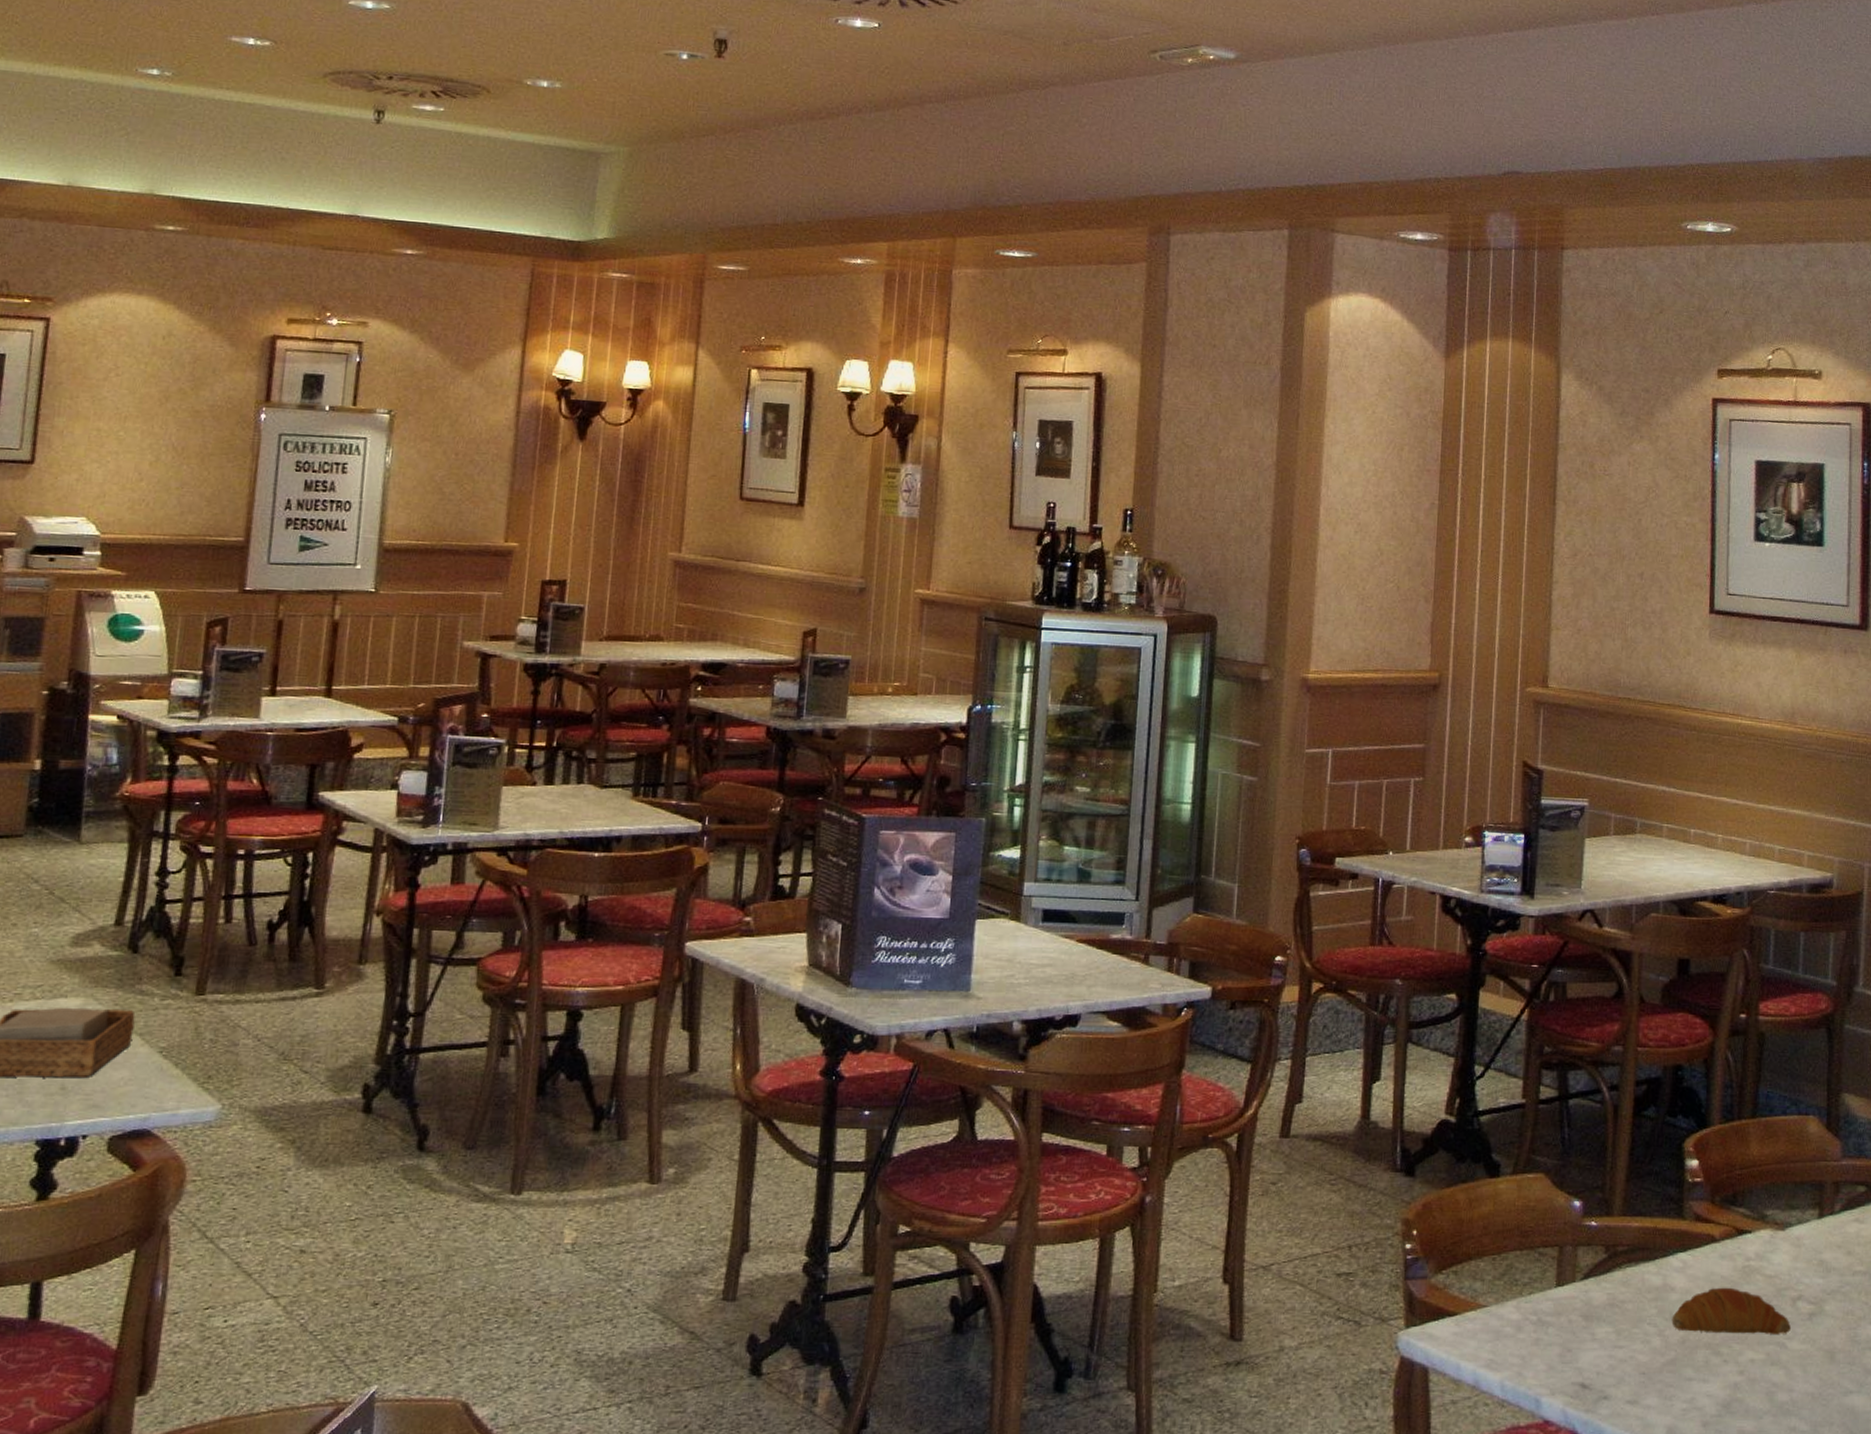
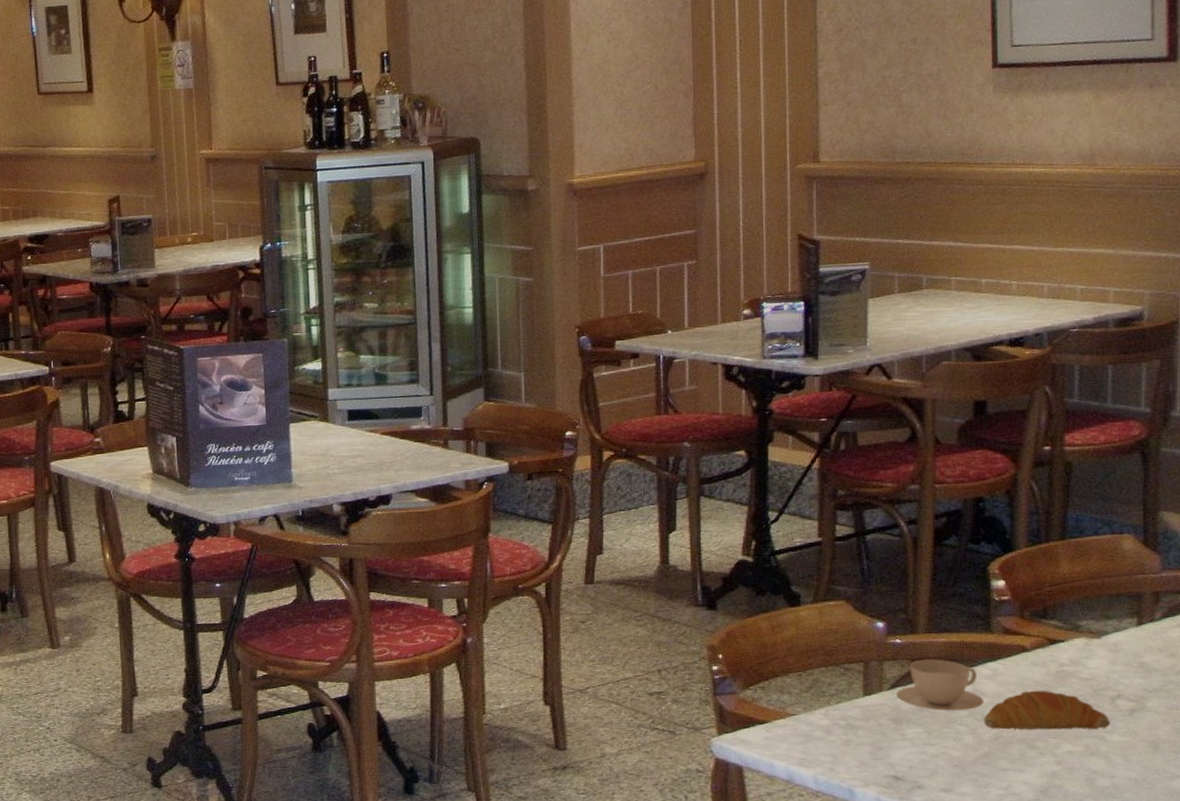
teacup: none [1588,1246,1672,1307] -> present [896,659,983,711]

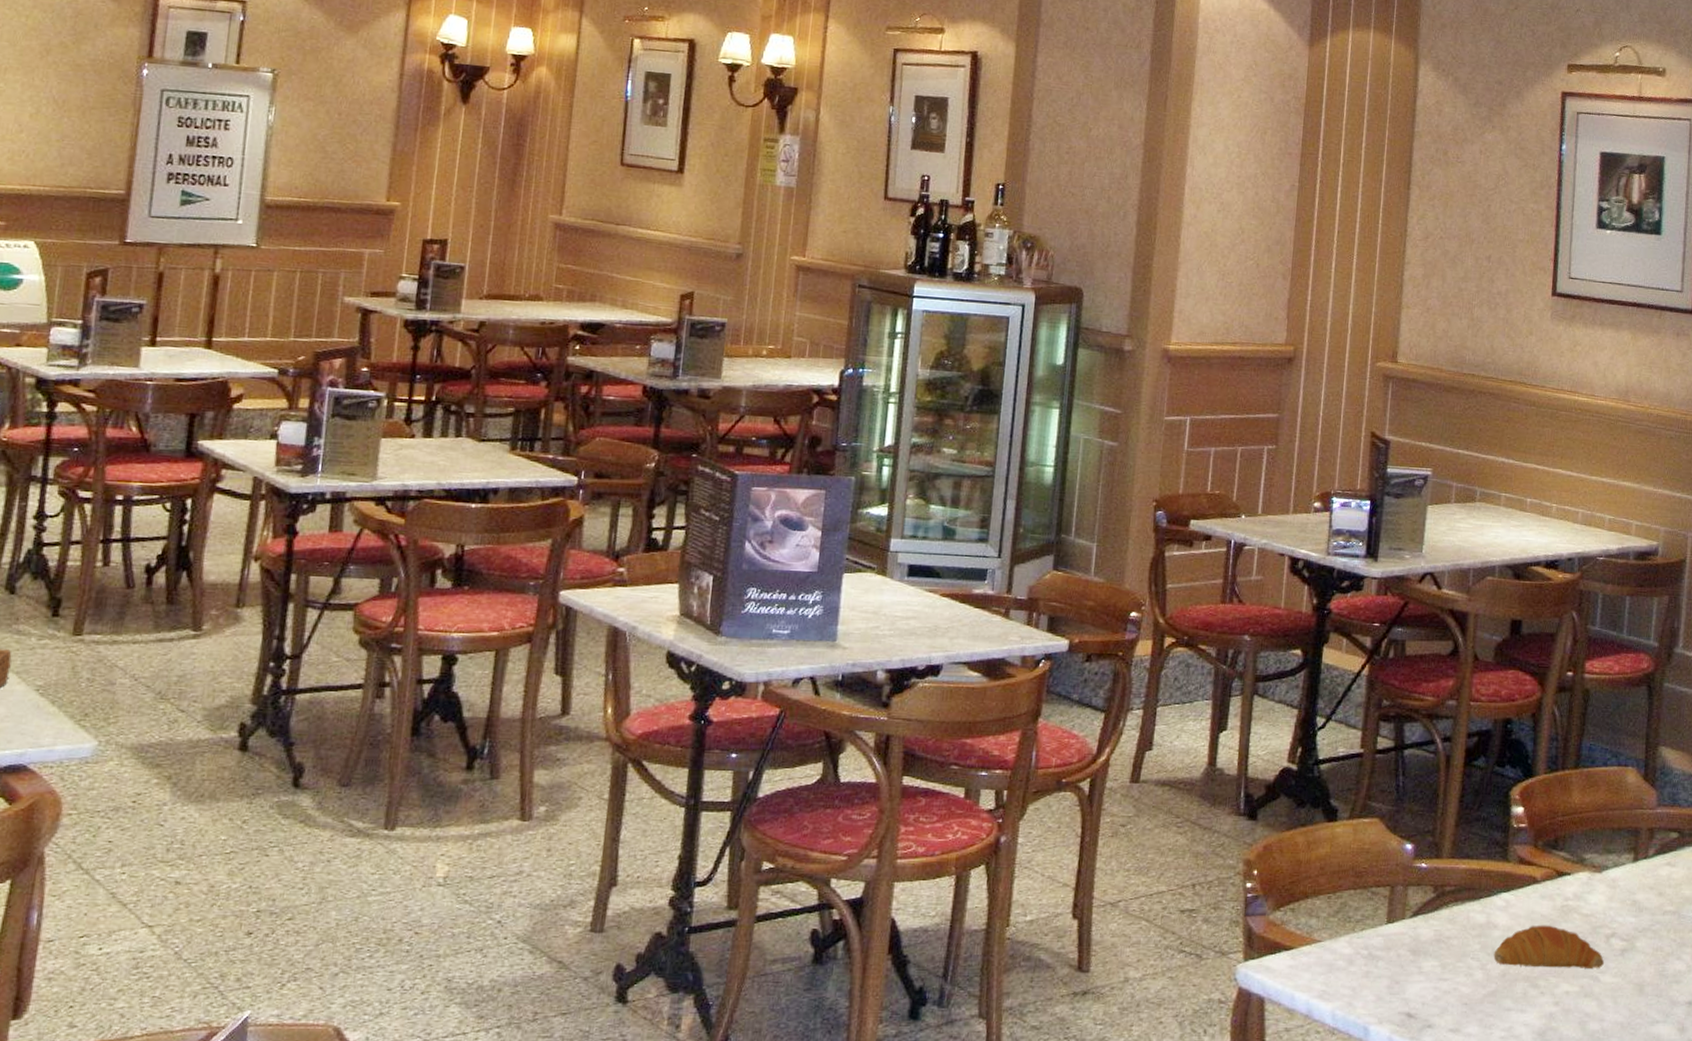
teacup: present [896,659,983,711] -> none [1417,886,1495,943]

